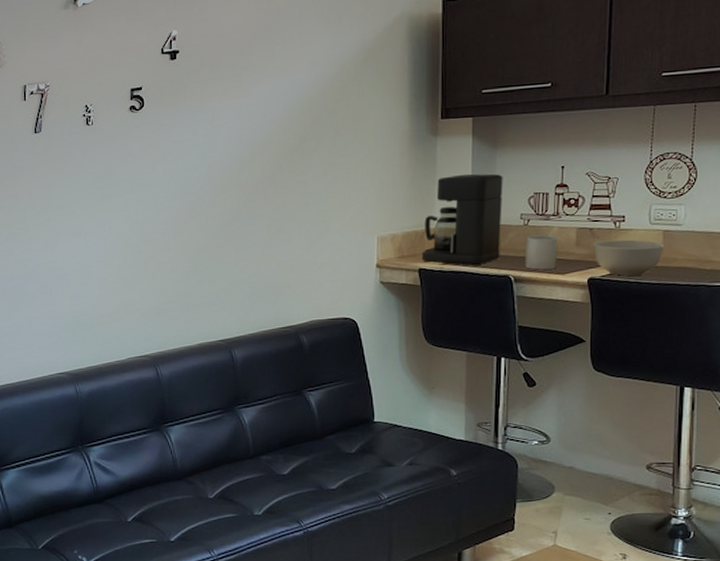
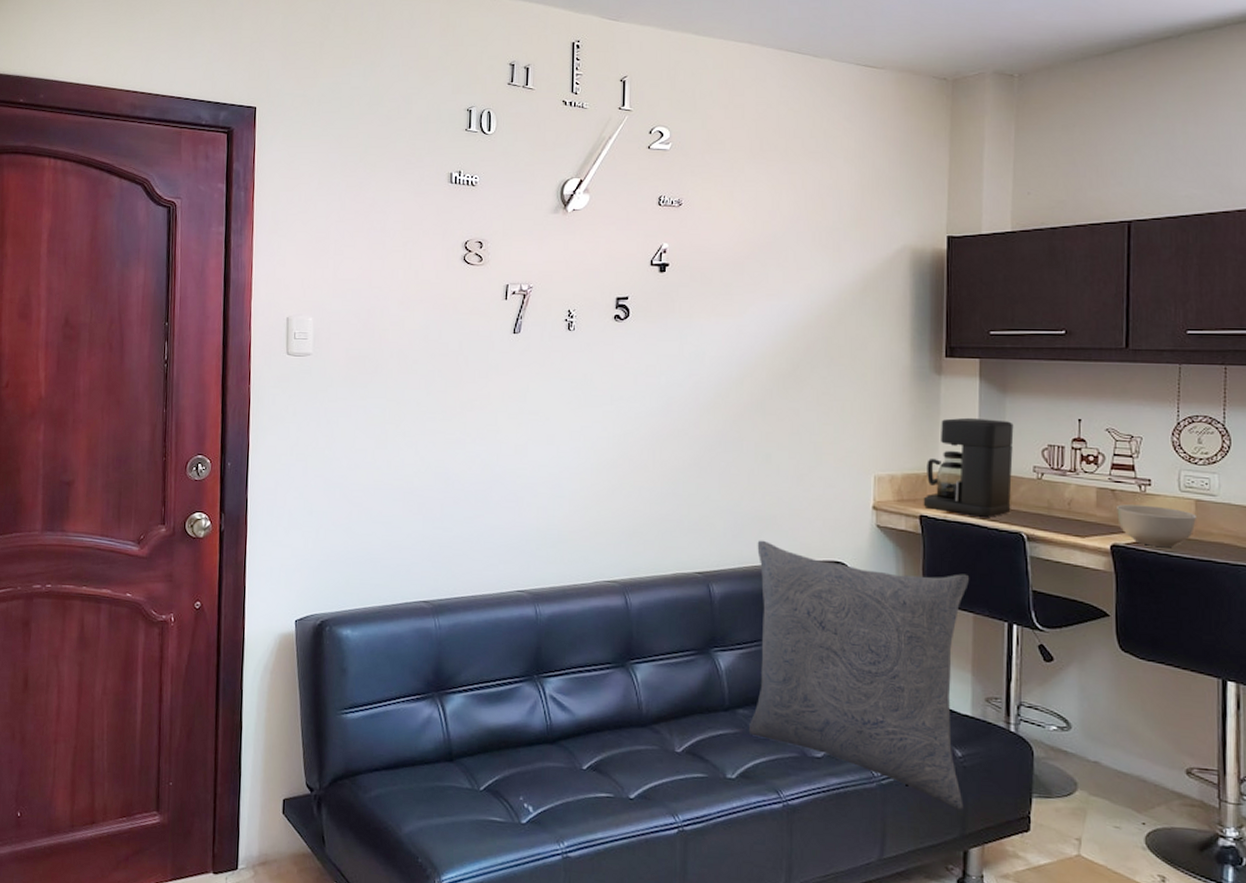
pillow: none [271,305,463,520] -> present [748,540,969,810]
mug: present [524,235,559,270] -> none [1038,491,1077,531]

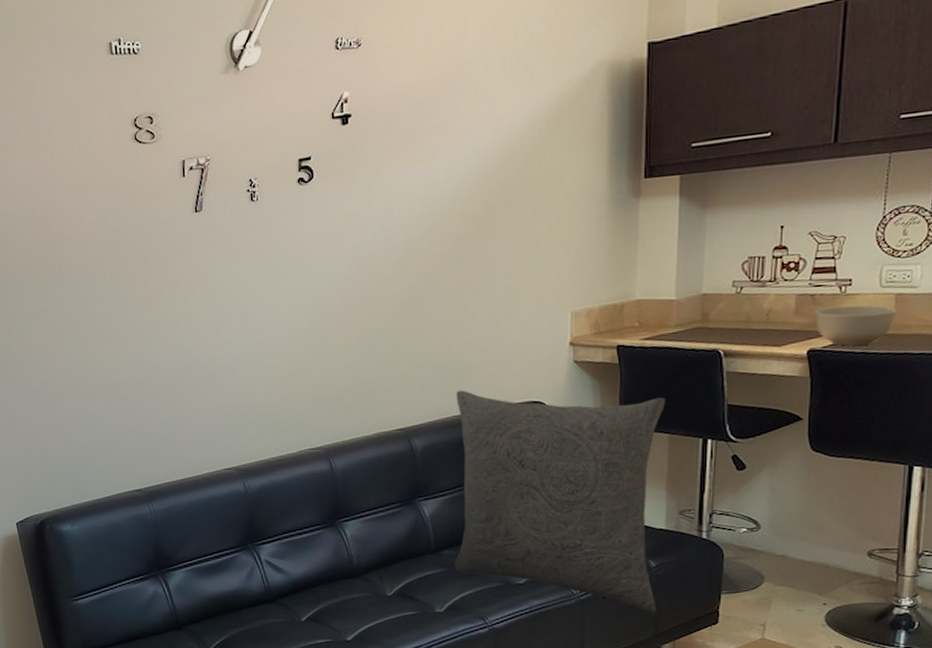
coffee maker: present [923,417,1014,517] -> none [620,237,714,339]

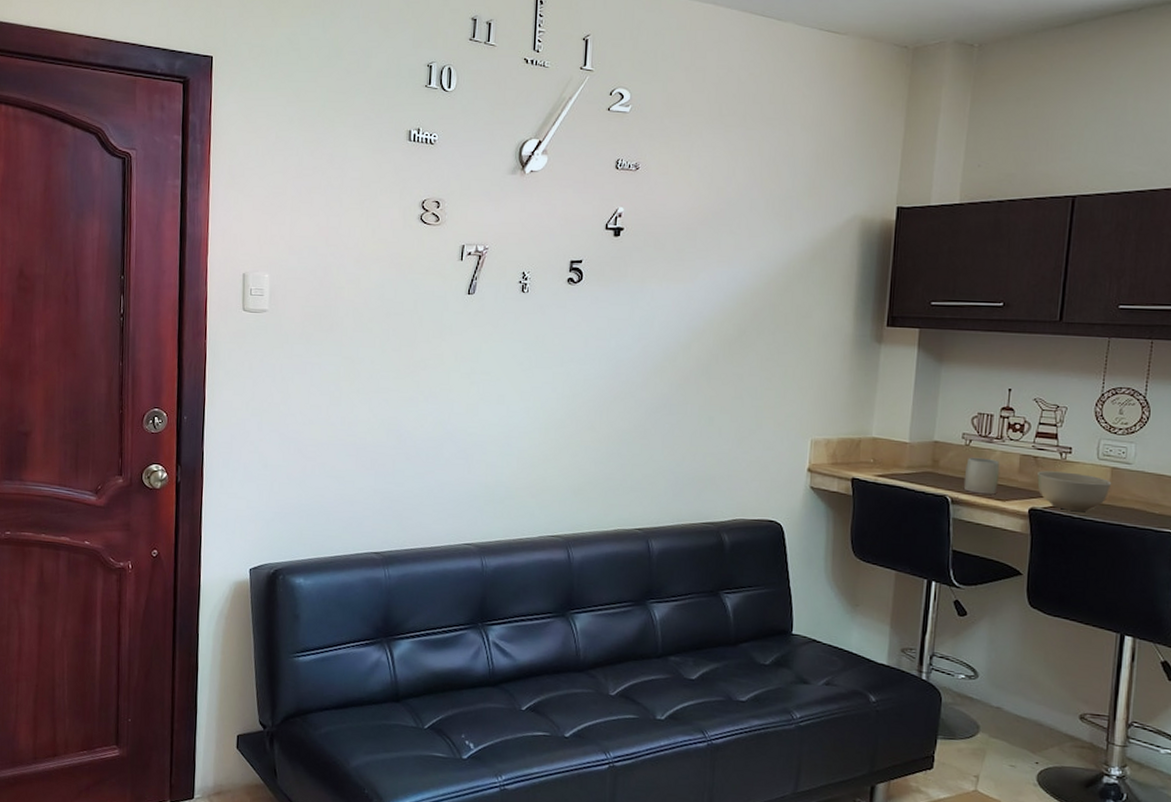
pillow: present [454,390,665,614] -> none [679,499,894,750]
mug: none [736,303,775,343] -> present [963,457,1000,495]

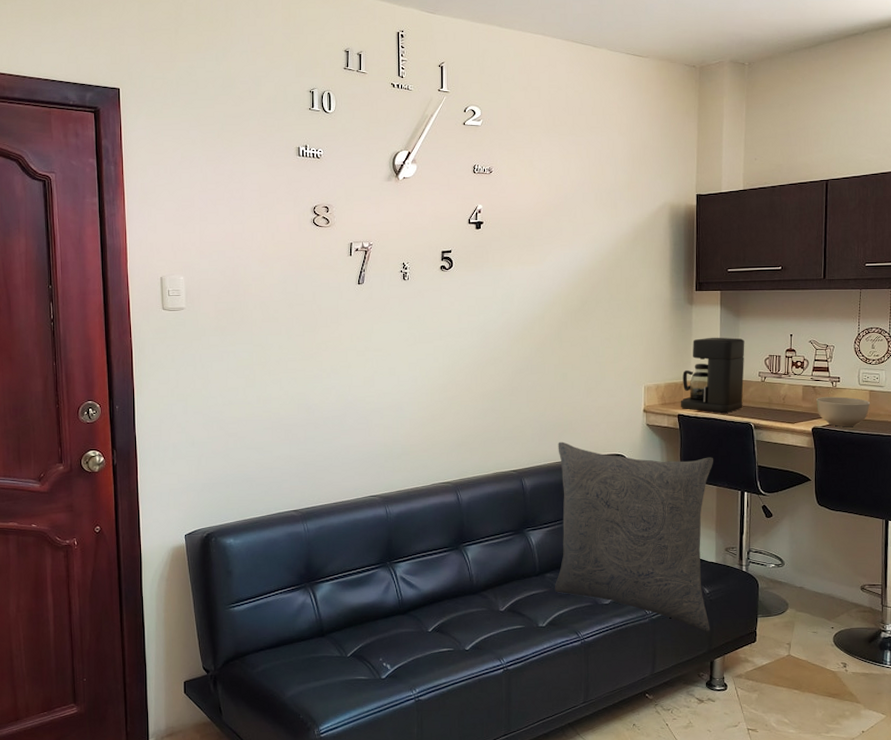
pillow: none [679,499,894,750] -> present [554,441,713,632]
coffee maker: none [855,385,947,481] -> present [680,337,745,413]
mug: present [963,457,1000,495] -> none [762,390,789,419]

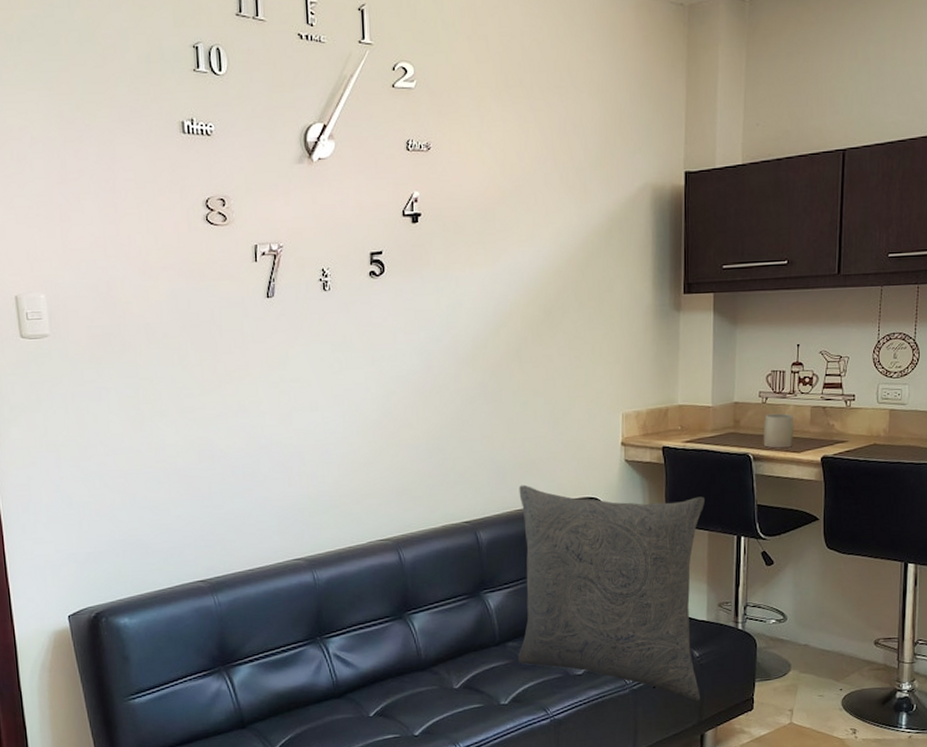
coffee maker: present [680,337,745,413] -> none [665,350,743,443]
mug: none [762,390,789,419] -> present [763,413,794,449]
bowl: present [816,397,871,427] -> none [827,418,891,454]

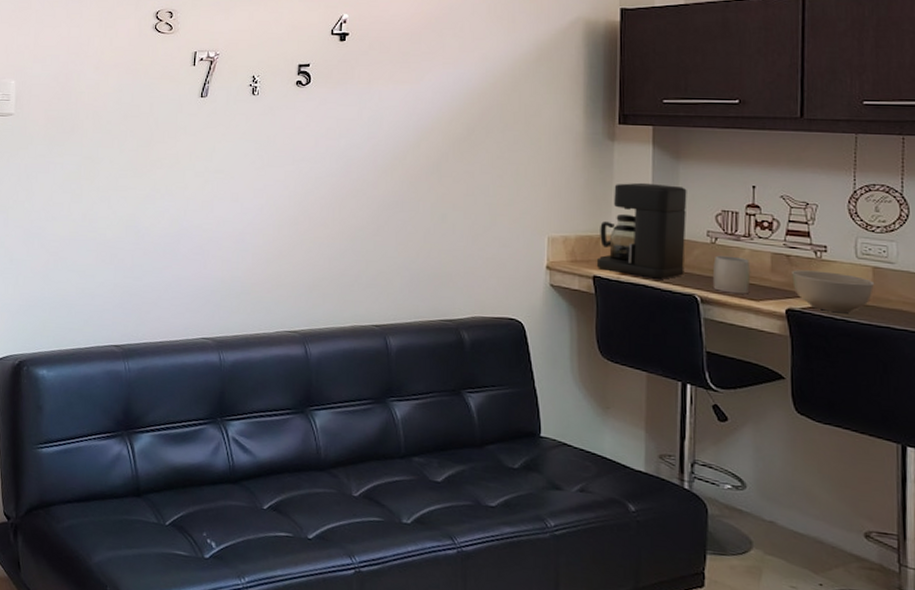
pillow: present [517,485,704,702] -> none [423,296,642,564]
coffee maker: none [665,350,743,443] -> present [596,182,687,279]
bowl: none [827,418,891,454] -> present [792,270,875,313]

